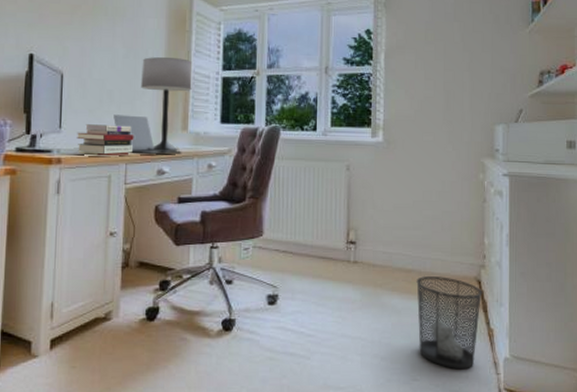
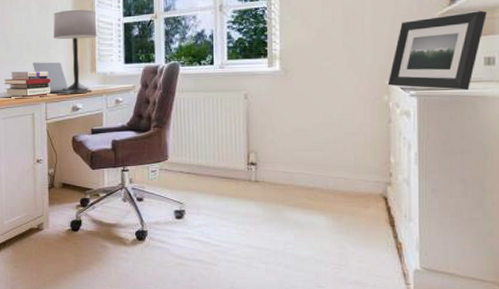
waste bin: present [416,275,483,370] -> none [319,192,390,279]
picture frame: none [483,95,569,173] -> present [387,10,487,91]

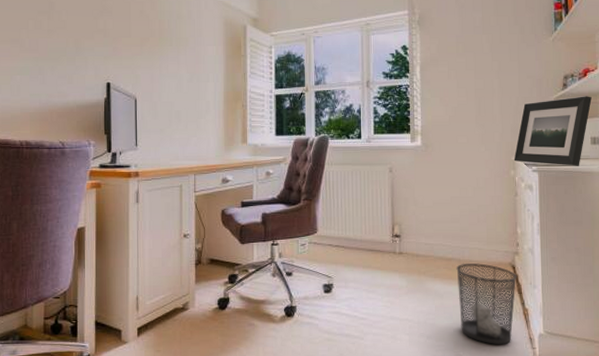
books: present [4,71,51,98] -> none [151,141,201,169]
laptop: present [33,62,92,95] -> none [182,132,243,167]
table lamp: present [53,10,97,91] -> none [204,80,249,162]
waste bin: none [319,192,390,279] -> present [456,263,517,345]

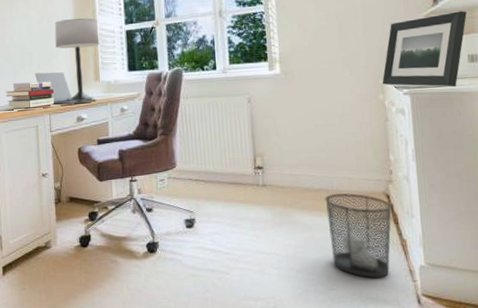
books: none [151,141,201,169] -> present [6,81,54,110]
laptop: none [182,132,243,167] -> present [35,72,97,106]
table lamp: none [204,80,249,162] -> present [54,18,100,101]

